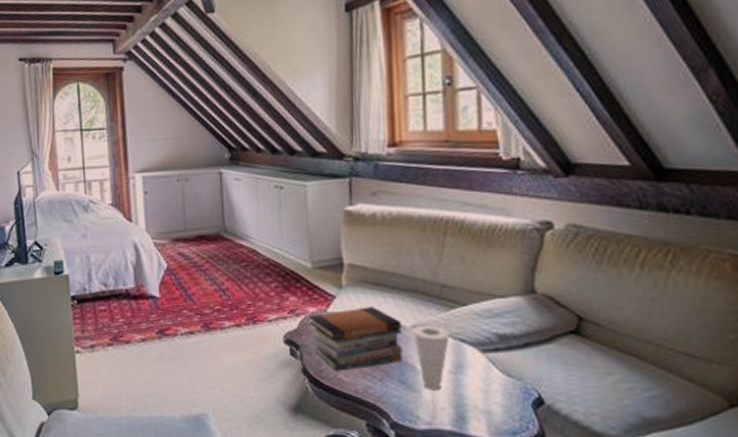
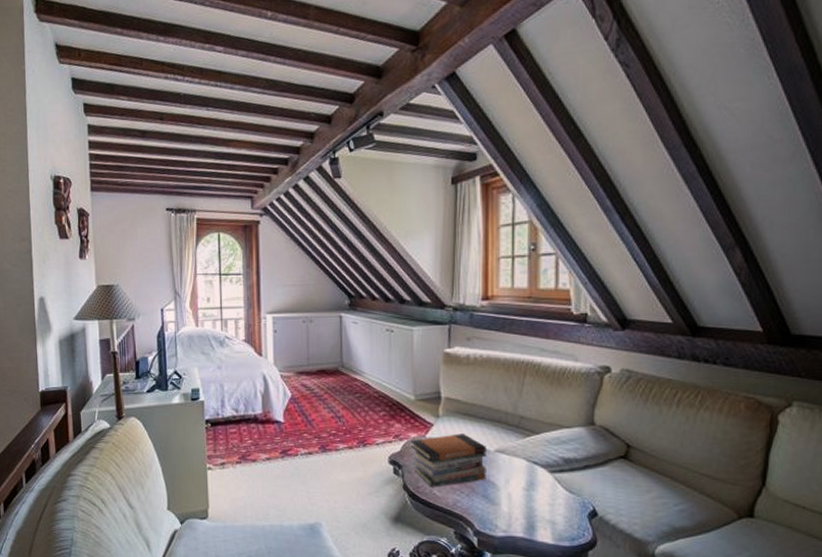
cup: present [412,324,450,391] -> none [495,449,525,504]

